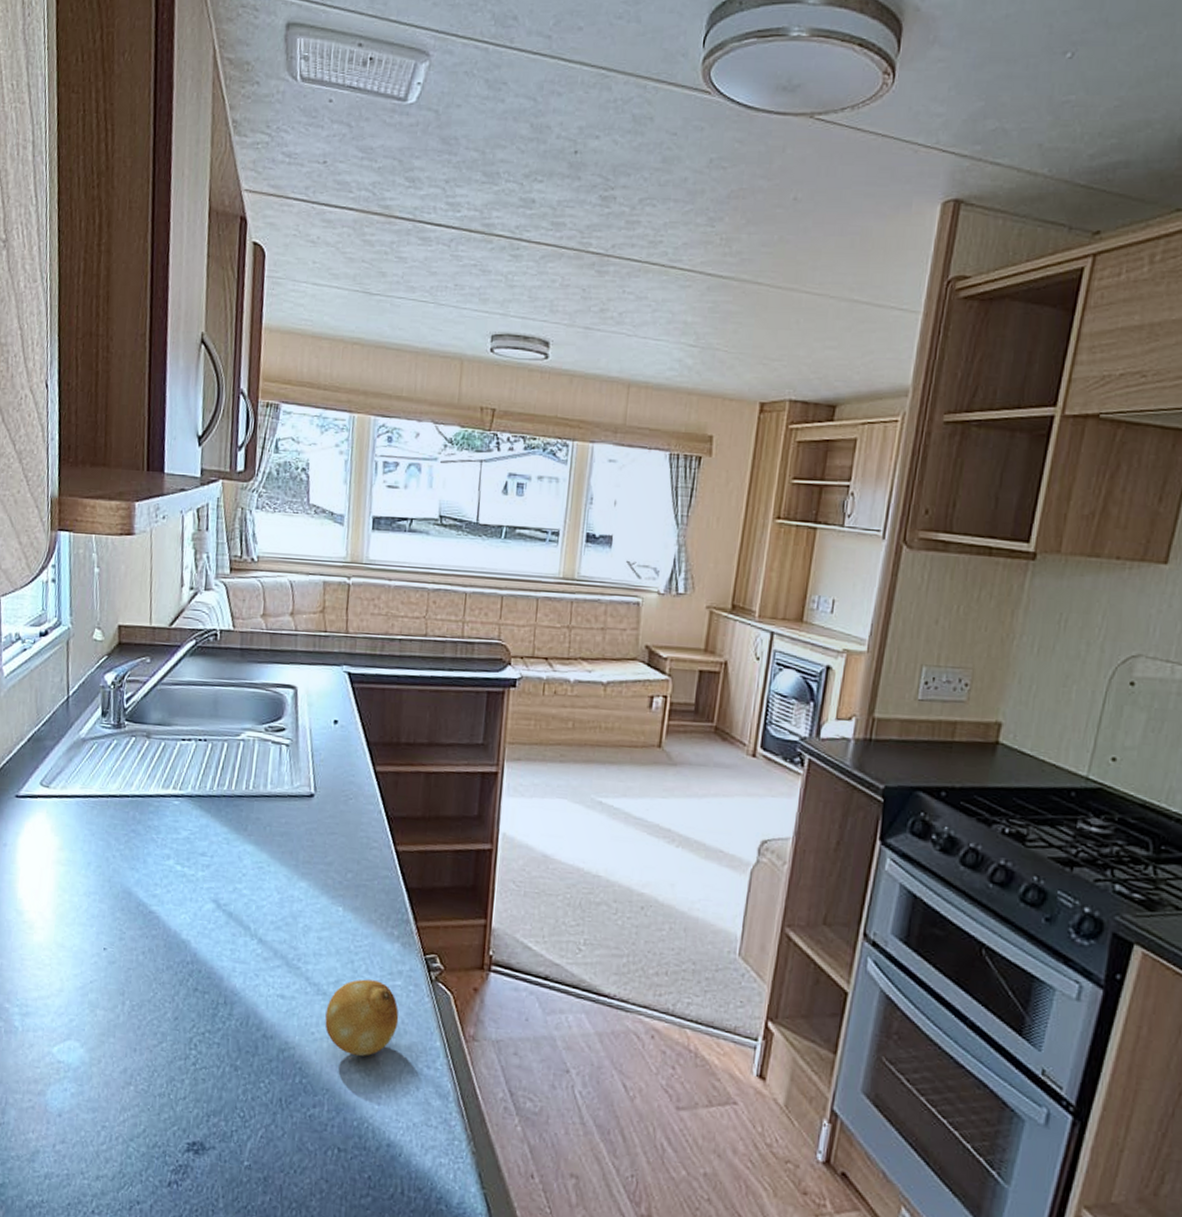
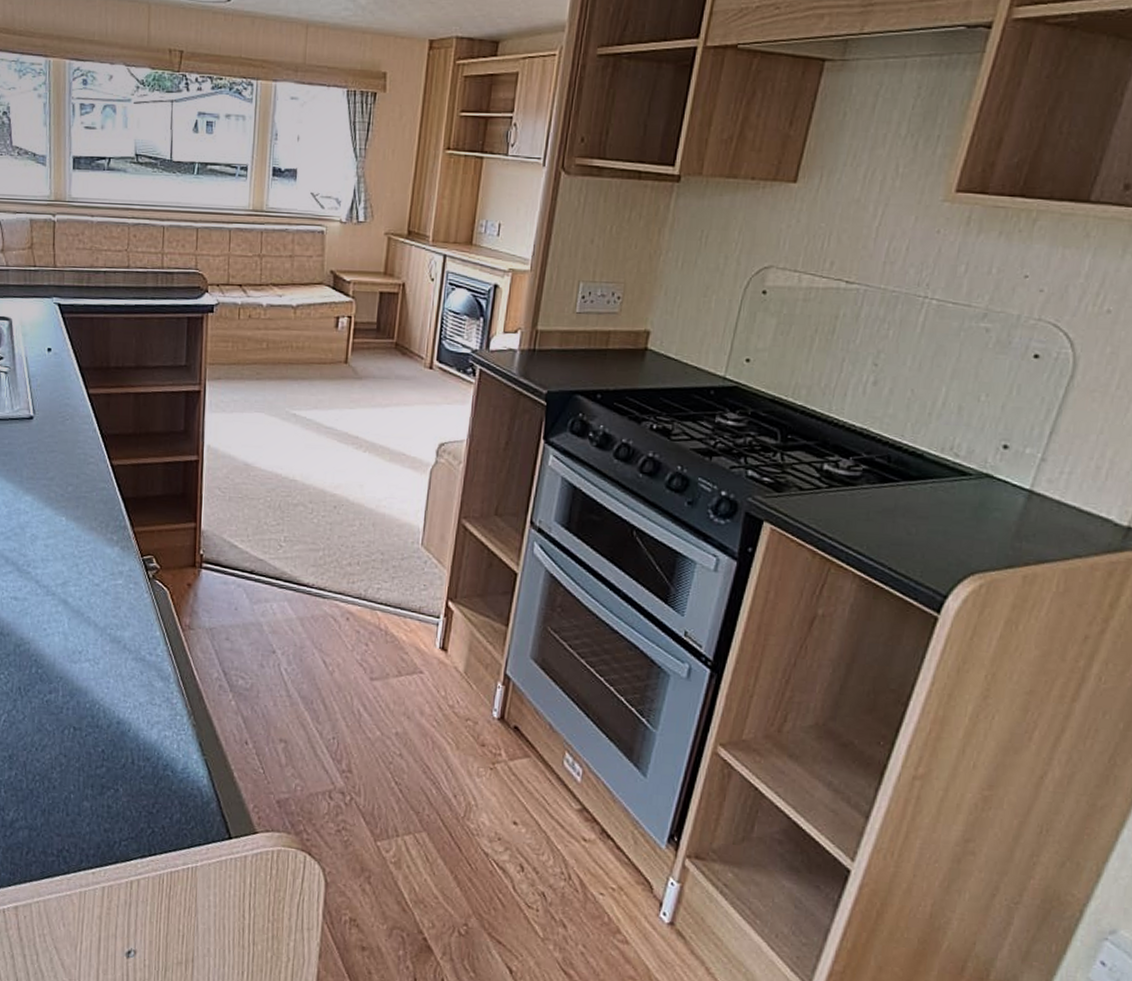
fruit: present [325,979,399,1056] -> none [55,580,122,647]

